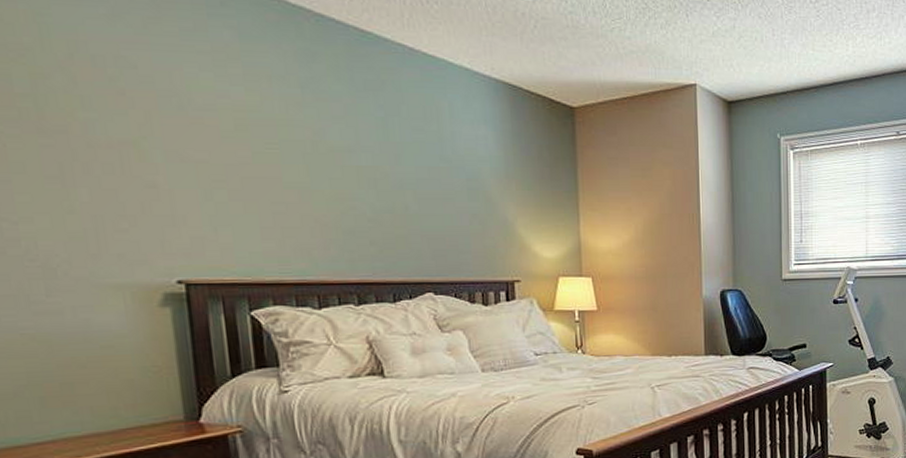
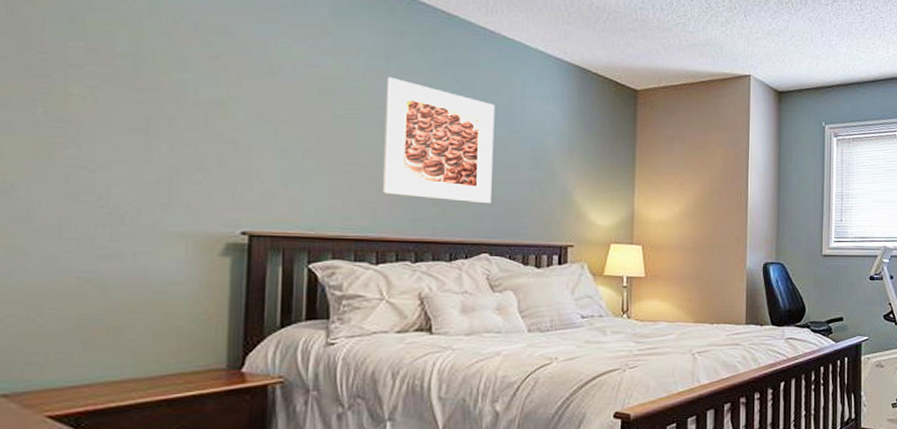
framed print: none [304,105,430,240] -> present [382,76,495,204]

